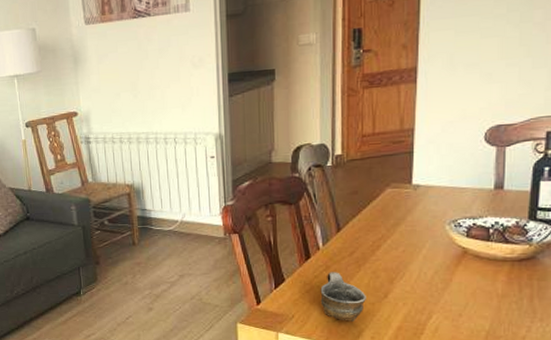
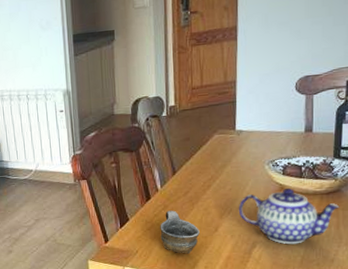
teapot: none [412,253,535,317] -> present [238,188,340,245]

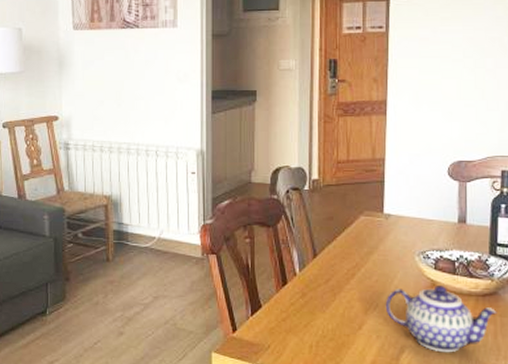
cup: present [160,210,200,254] -> none [296,299,341,354]

